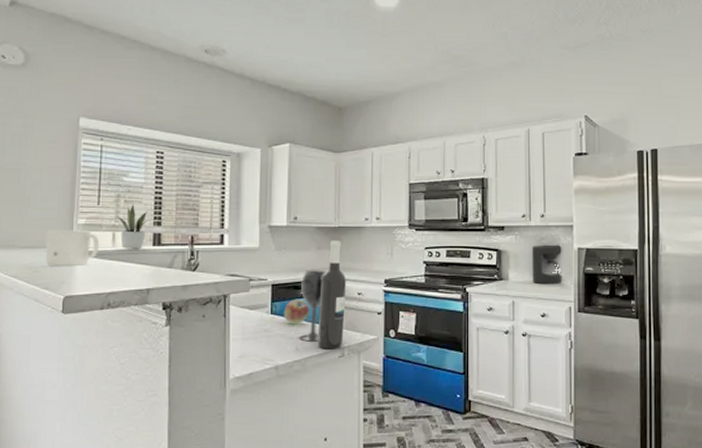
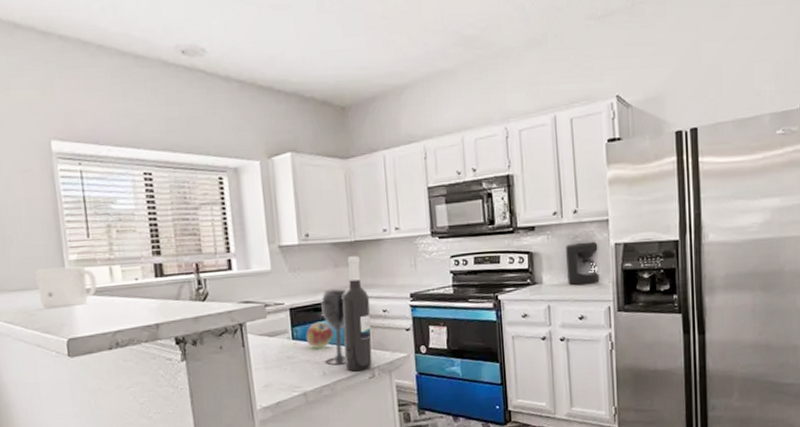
potted plant: present [117,204,152,249] -> none [111,234,150,283]

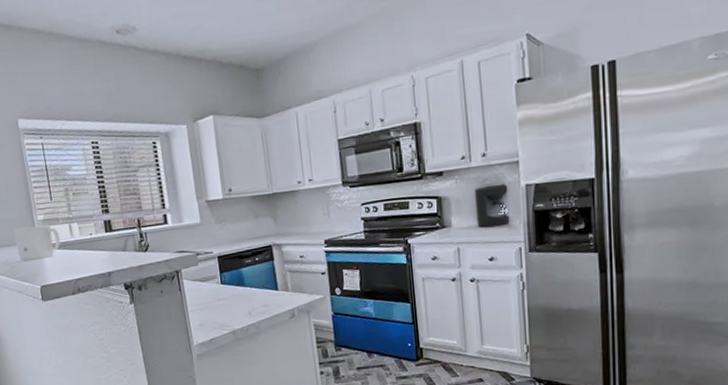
fruit: present [305,321,334,348] -> none [232,267,257,291]
wine glass: present [321,289,347,365] -> none [245,238,269,307]
wine bottle: present [342,256,373,372] -> none [263,207,293,312]

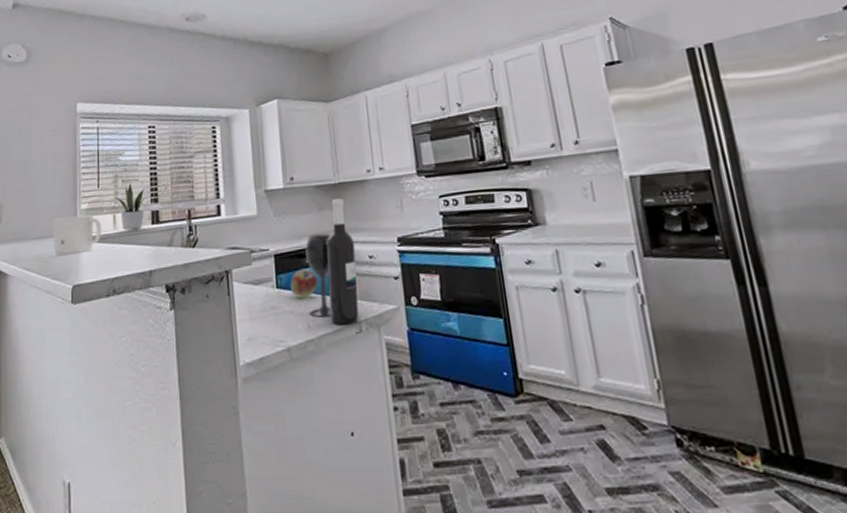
potted plant: none [69,196,100,238] -> present [116,183,149,230]
fruit: none [232,267,257,291] -> present [290,268,319,298]
wine glass: none [245,238,269,307] -> present [305,233,332,318]
wine bottle: none [263,207,293,312] -> present [326,198,360,325]
coffee maker: present [475,185,509,228] -> none [569,176,615,227]

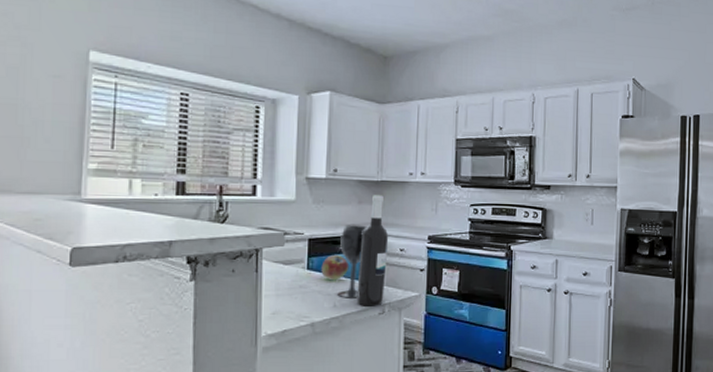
mug: present [53,214,102,256] -> none [48,174,114,216]
potted plant: present [116,183,149,230] -> none [134,149,175,198]

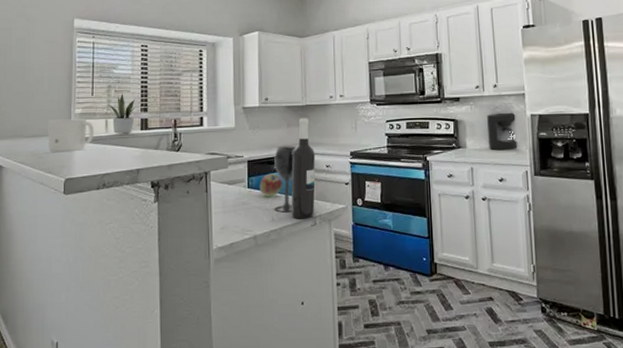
mug: none [48,174,114,216] -> present [48,118,95,153]
potted plant: none [134,149,175,198] -> present [109,93,139,134]
coffee maker: none [576,205,605,244] -> present [487,113,516,151]

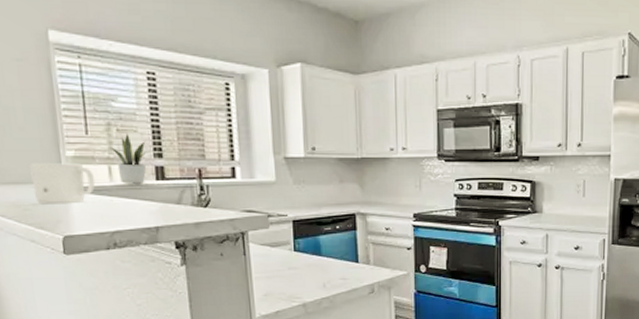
fruit: present [259,173,283,196] -> none [308,235,336,261]
wine glass: present [274,146,296,213] -> none [324,205,351,279]
wine bottle: present [291,118,316,219] -> none [345,173,374,286]
coffee maker: present [487,113,516,151] -> none [567,176,597,217]

